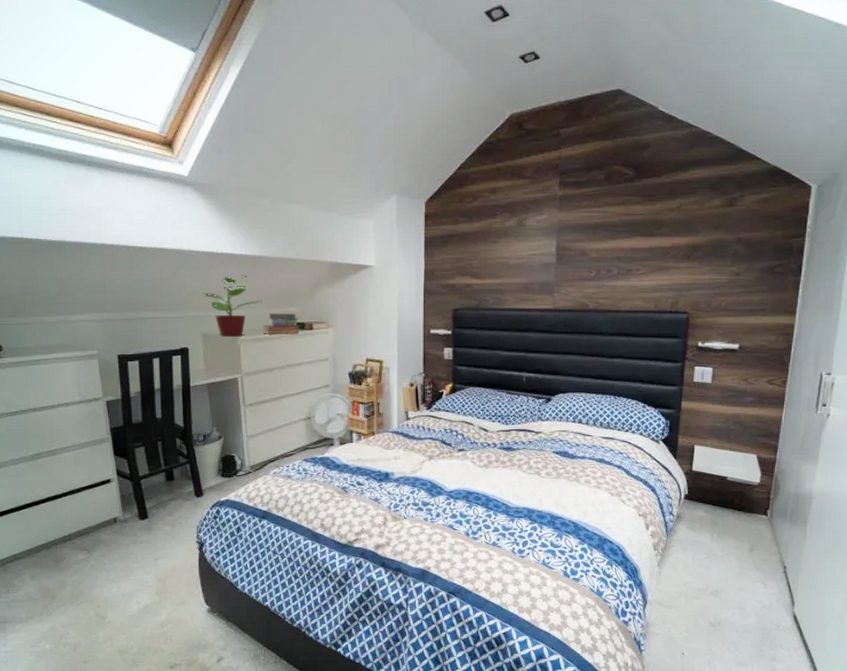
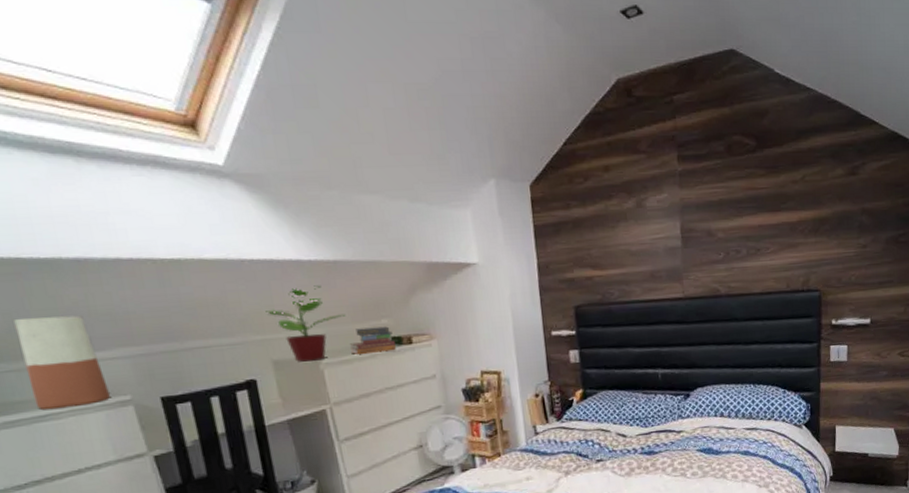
vase: none [27,285,83,356] -> present [13,315,110,411]

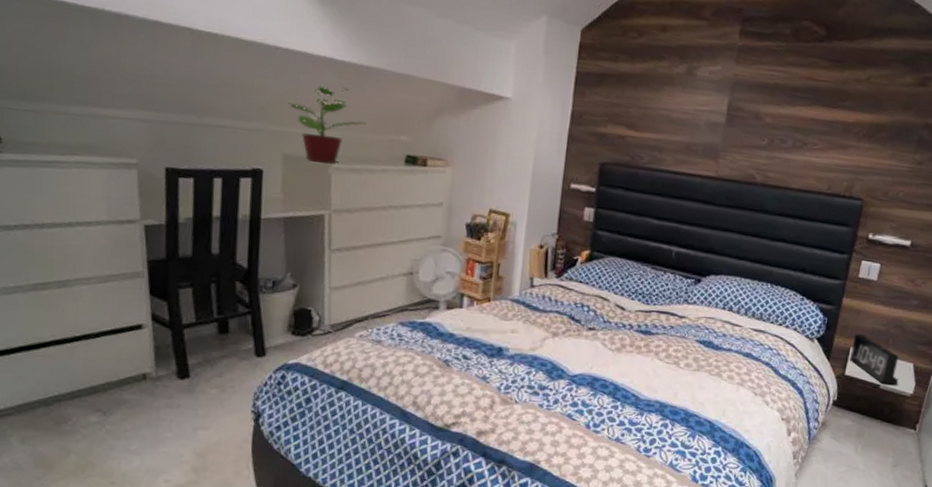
vase: present [13,315,110,411] -> none [43,61,117,161]
books: present [350,326,396,356] -> none [363,139,409,170]
alarm clock: none [836,411,883,453] -> present [850,333,899,386]

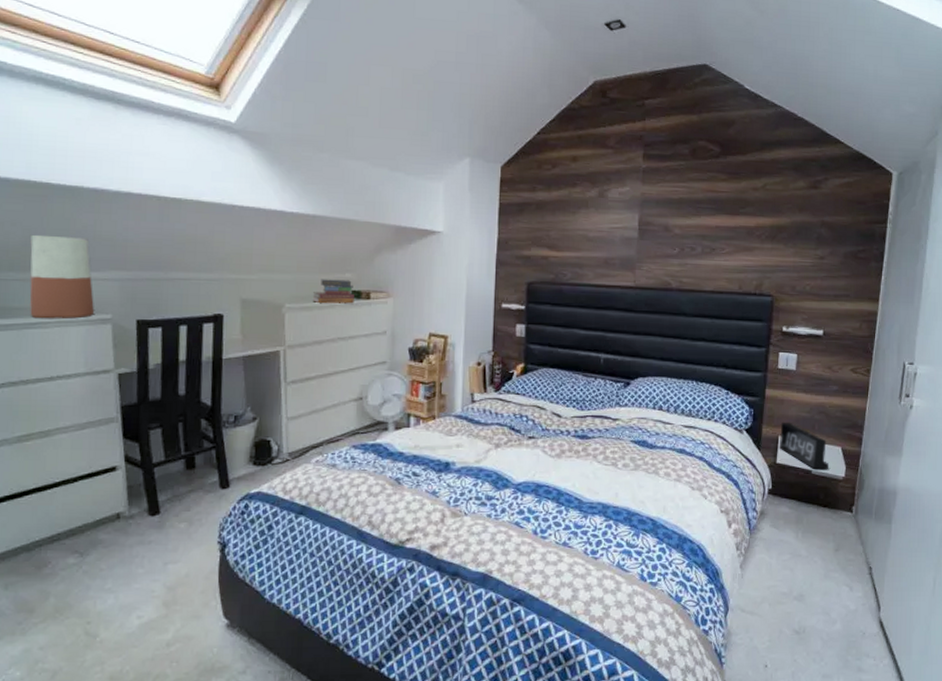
vase: none [43,61,117,161] -> present [29,235,94,320]
potted plant: present [288,86,367,165] -> none [244,235,315,305]
books: none [363,139,409,170] -> present [313,279,354,304]

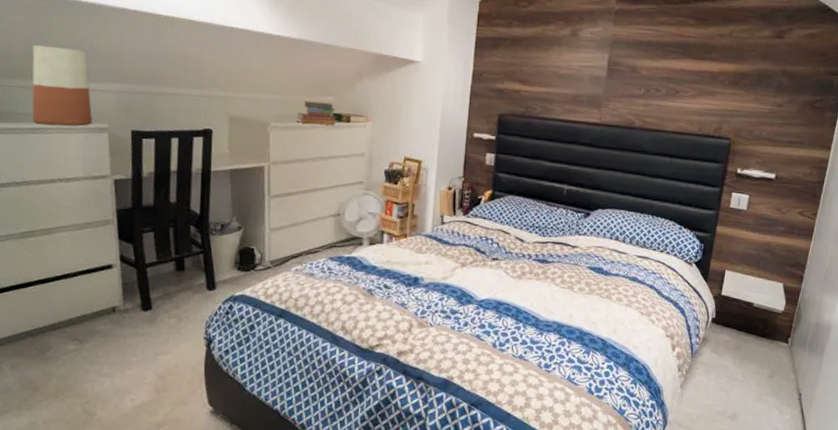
alarm clock: present [780,422,828,470] -> none [725,257,770,304]

